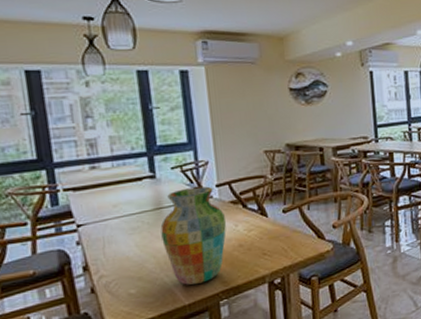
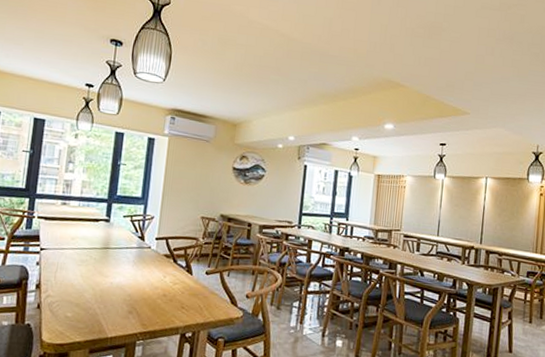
vase: present [160,186,227,285] -> none [102,235,158,321]

